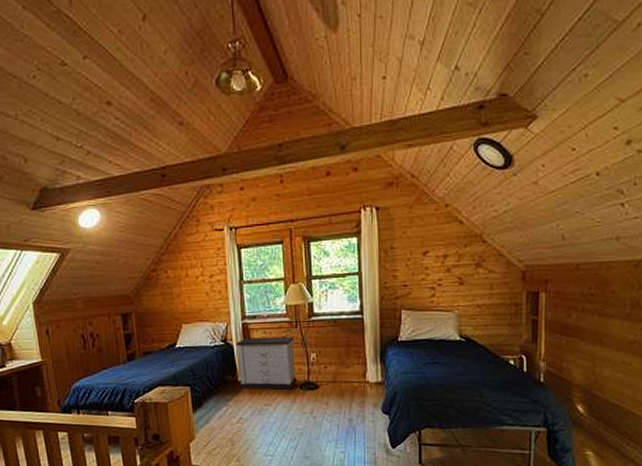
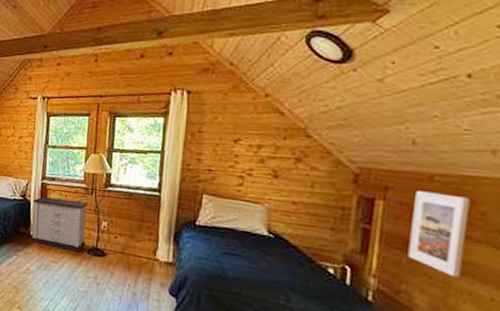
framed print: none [565,279,605,350] -> present [407,191,470,278]

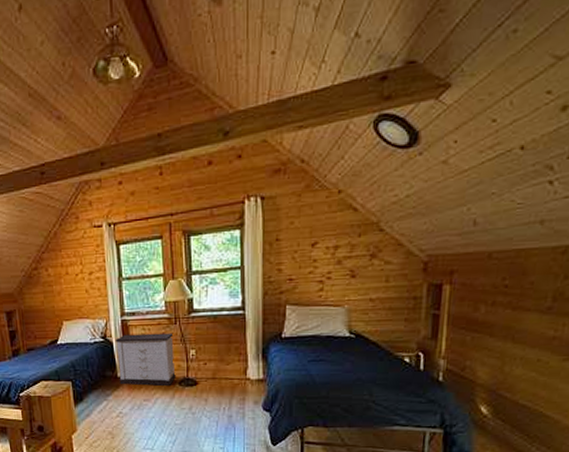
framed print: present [407,191,470,278] -> none [471,269,522,347]

